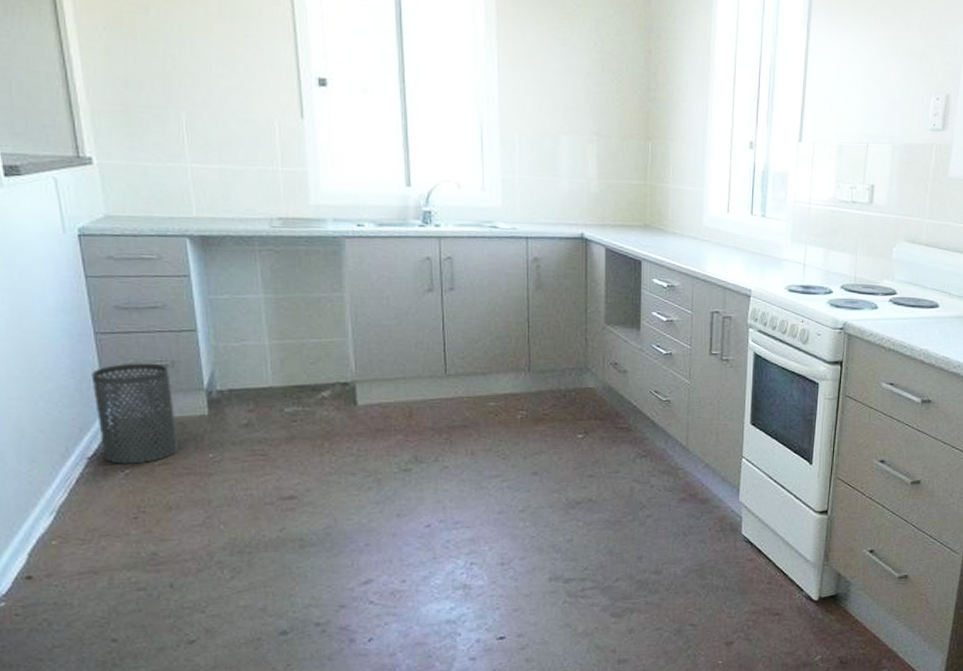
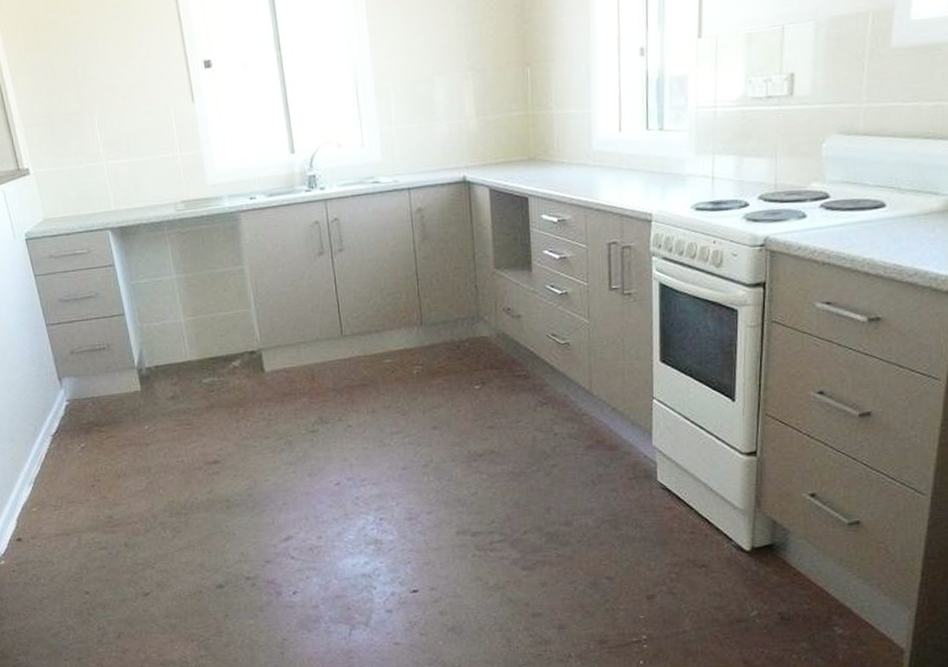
trash can: present [91,362,179,464] -> none [47,347,121,439]

